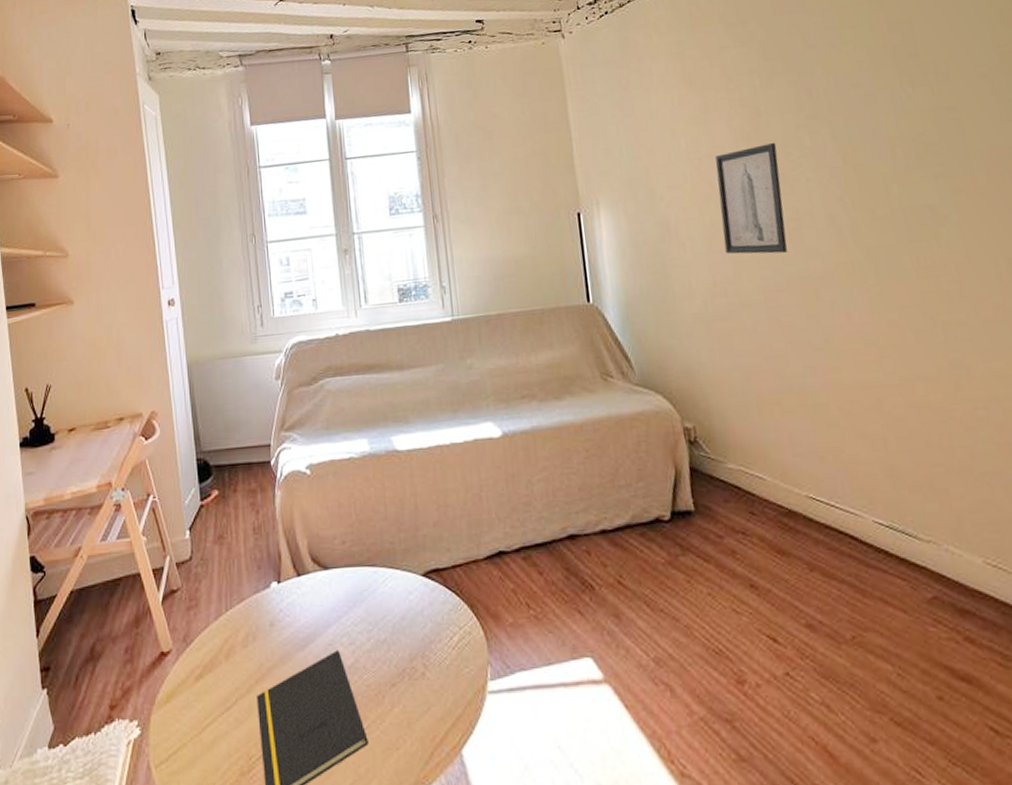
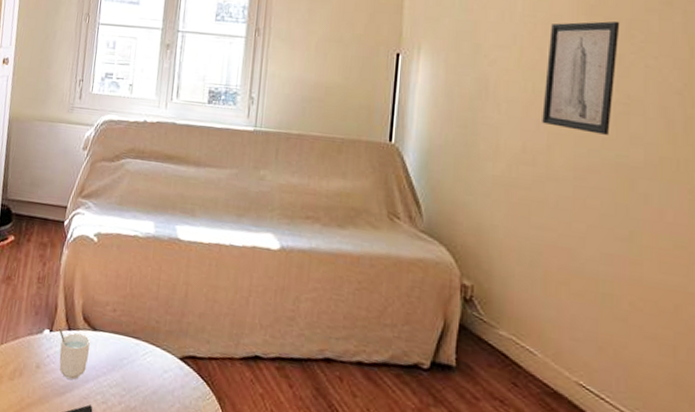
cup: none [287,576,325,629] -> present [59,329,90,380]

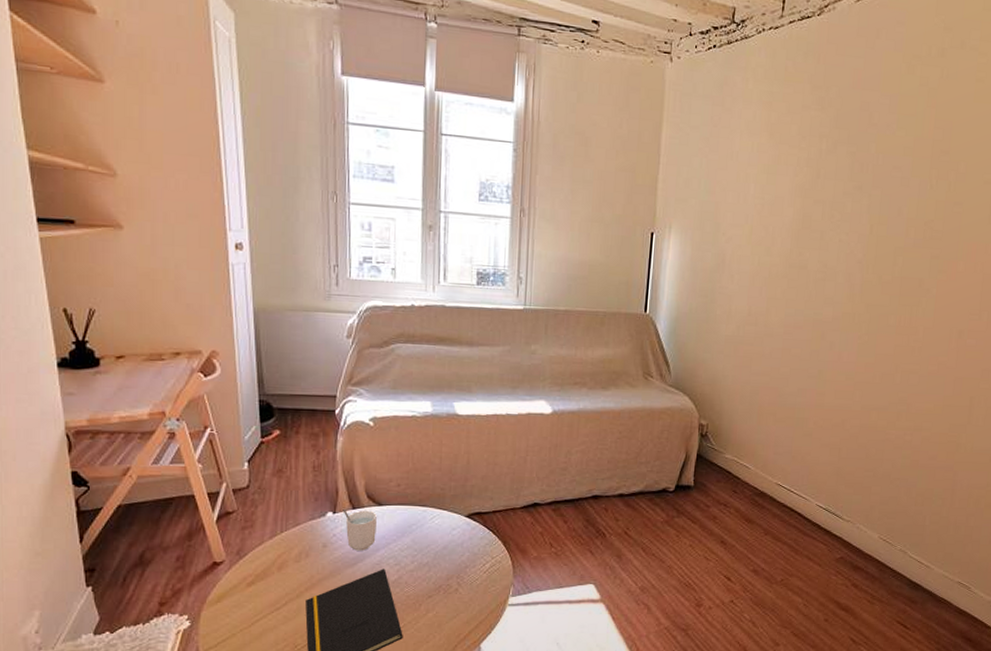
wall art: present [542,21,620,135] -> none [764,203,825,297]

